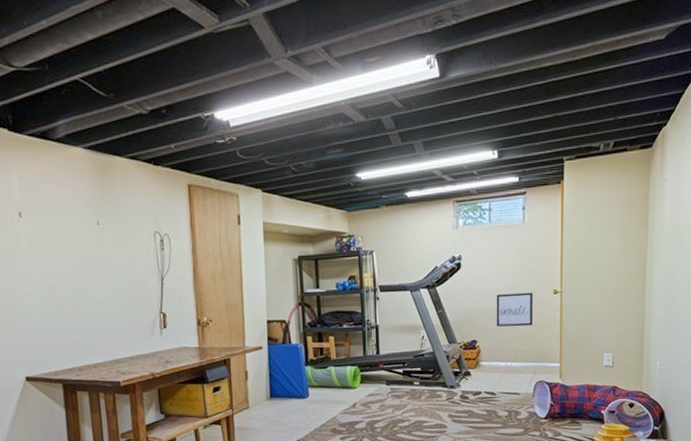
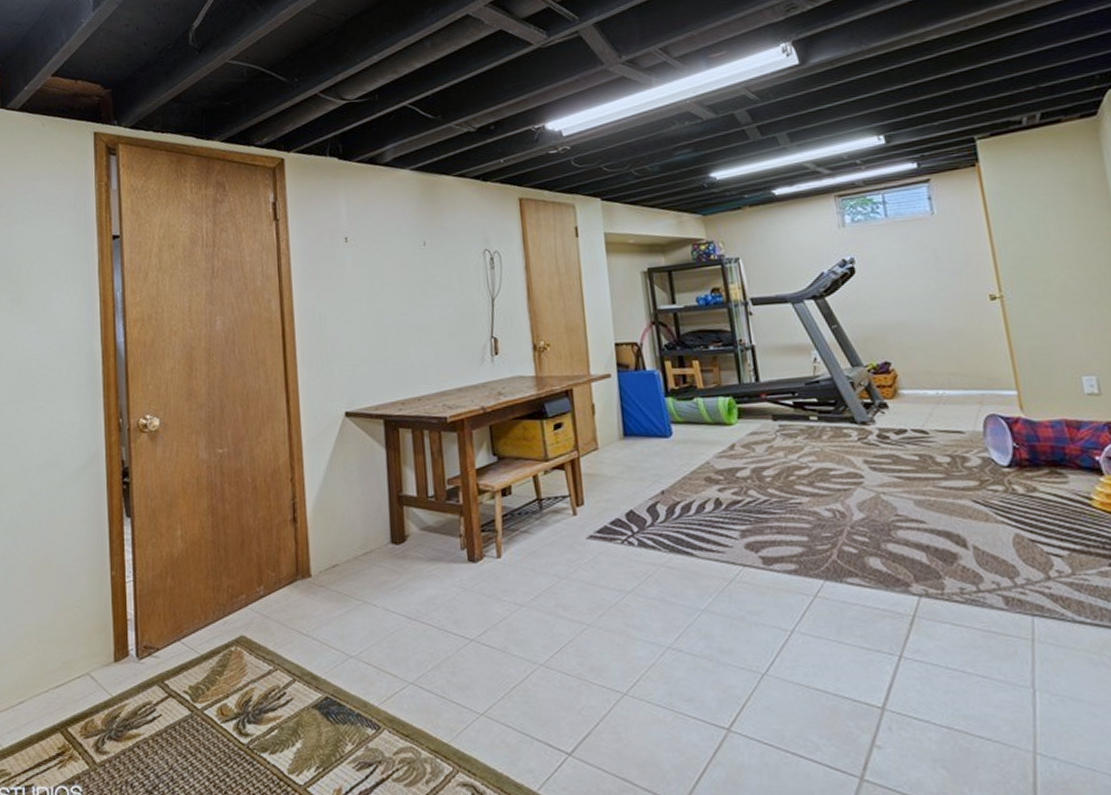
wall art: present [496,292,533,327] -> none [908,299,967,344]

